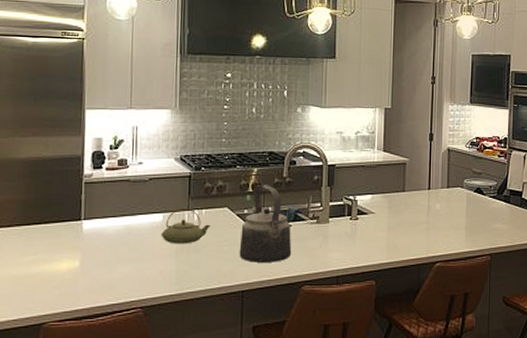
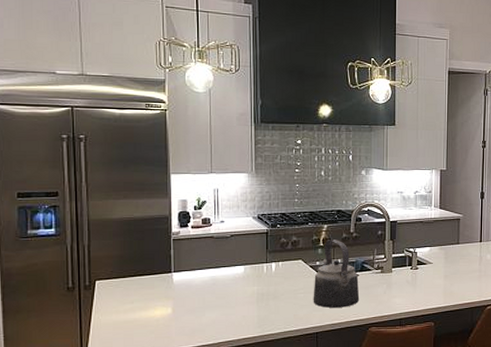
teapot: present [160,208,210,244] -> none [243,261,287,293]

